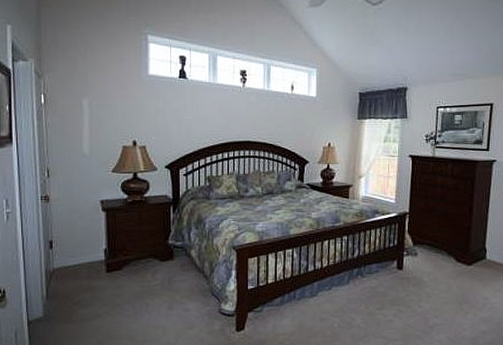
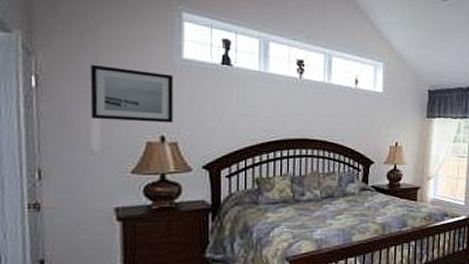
wall art: none [81,83,142,129] -> present [90,64,173,123]

